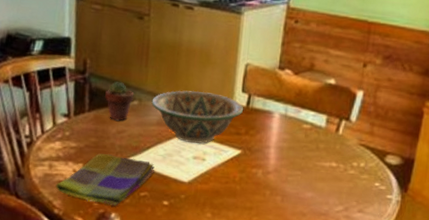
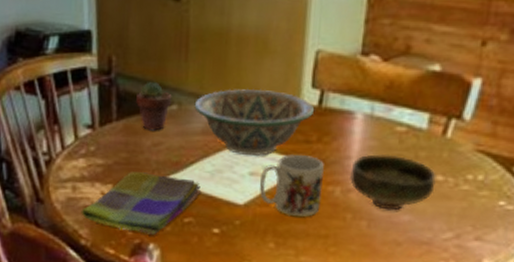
mug: none [200,143,251,193] -> present [259,155,325,217]
bowl: none [269,145,331,189] -> present [350,154,436,211]

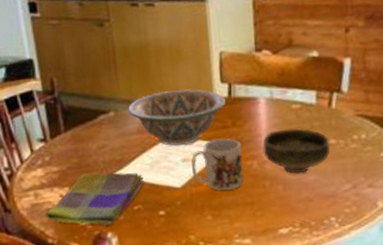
potted succulent: present [135,82,172,131] -> none [78,95,109,136]

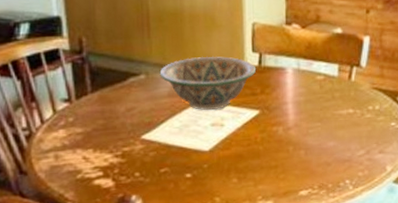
dish towel: present [45,172,144,225] -> none [65,135,172,188]
mug: present [191,138,244,190] -> none [220,105,269,154]
bowl: present [262,128,330,174] -> none [288,98,348,140]

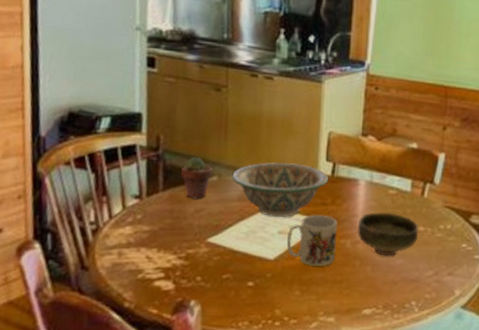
potted succulent: none [107,57,140,98] -> present [180,157,213,199]
mug: none [220,105,269,154] -> present [286,215,338,266]
bowl: none [288,98,348,140] -> present [357,212,419,256]

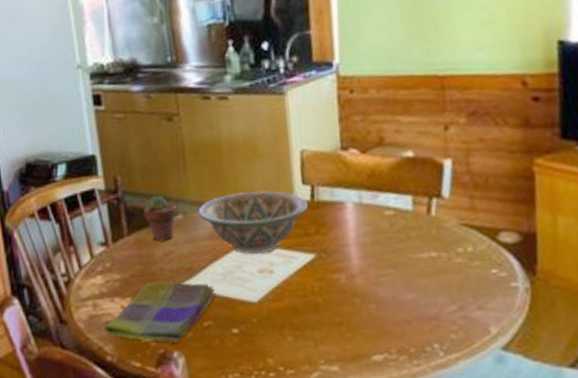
dish towel: none [126,236,237,292] -> present [104,282,215,343]
mug: present [286,215,338,266] -> none [269,248,330,307]
bowl: present [357,212,419,256] -> none [351,238,431,291]

